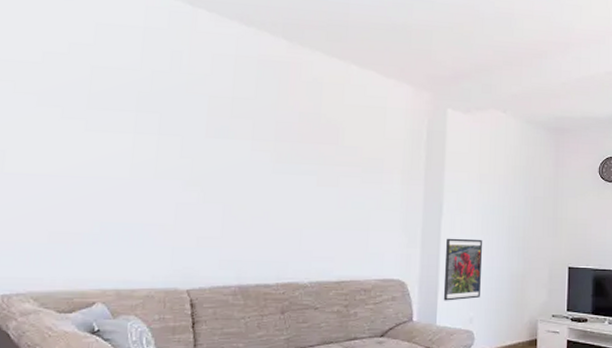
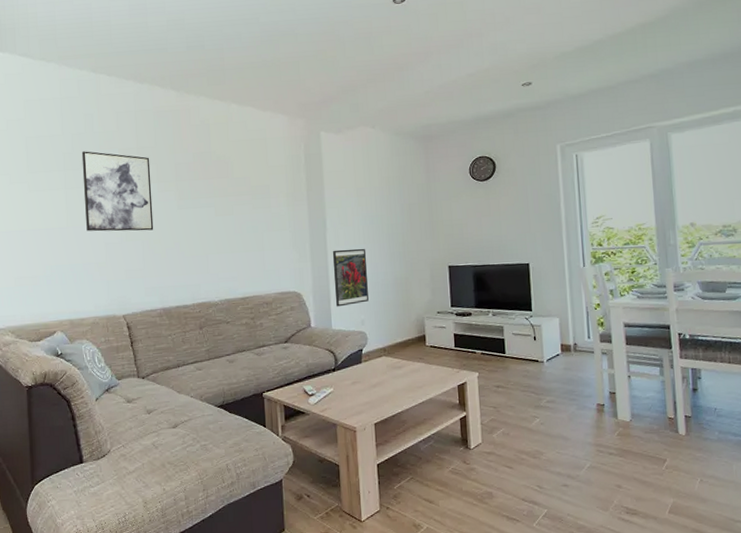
wall art: none [155,92,246,194] -> present [81,151,154,232]

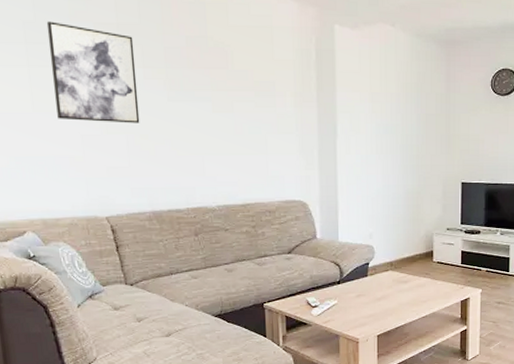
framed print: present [332,248,369,307] -> none [342,158,378,219]

